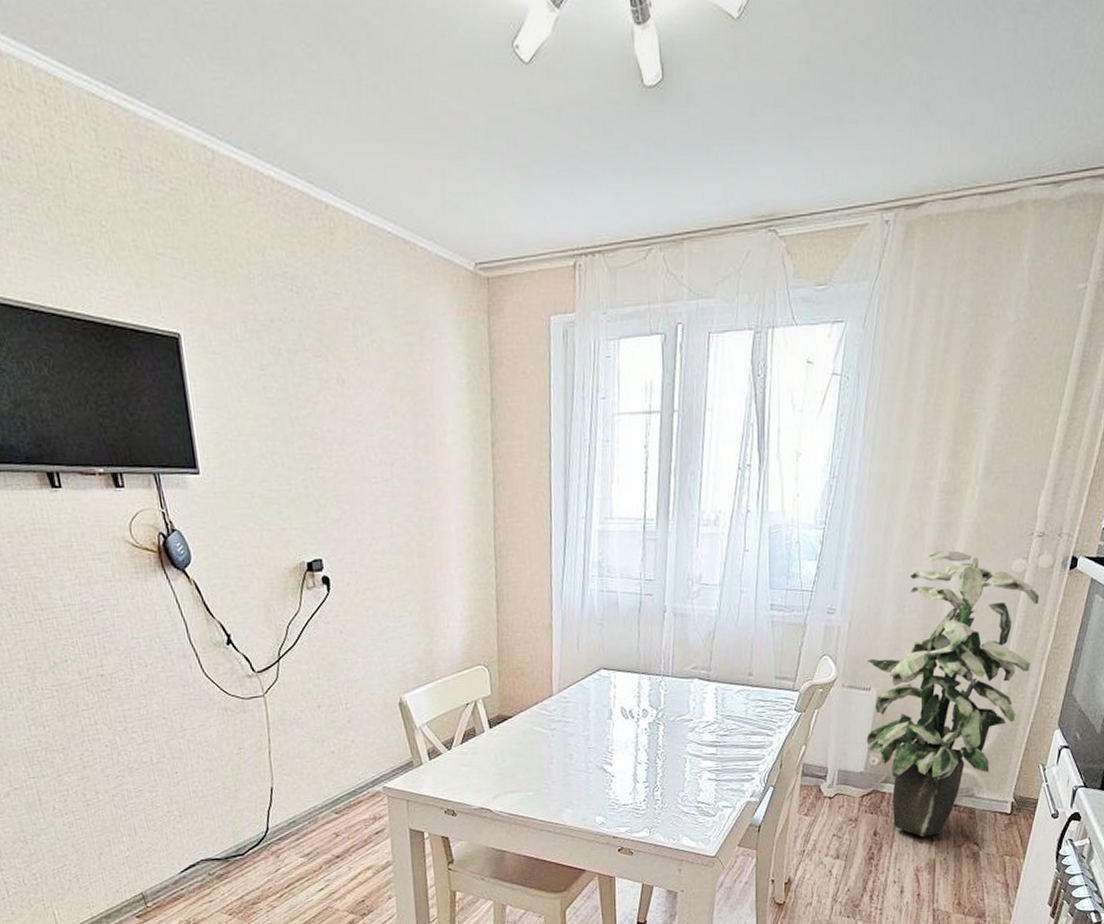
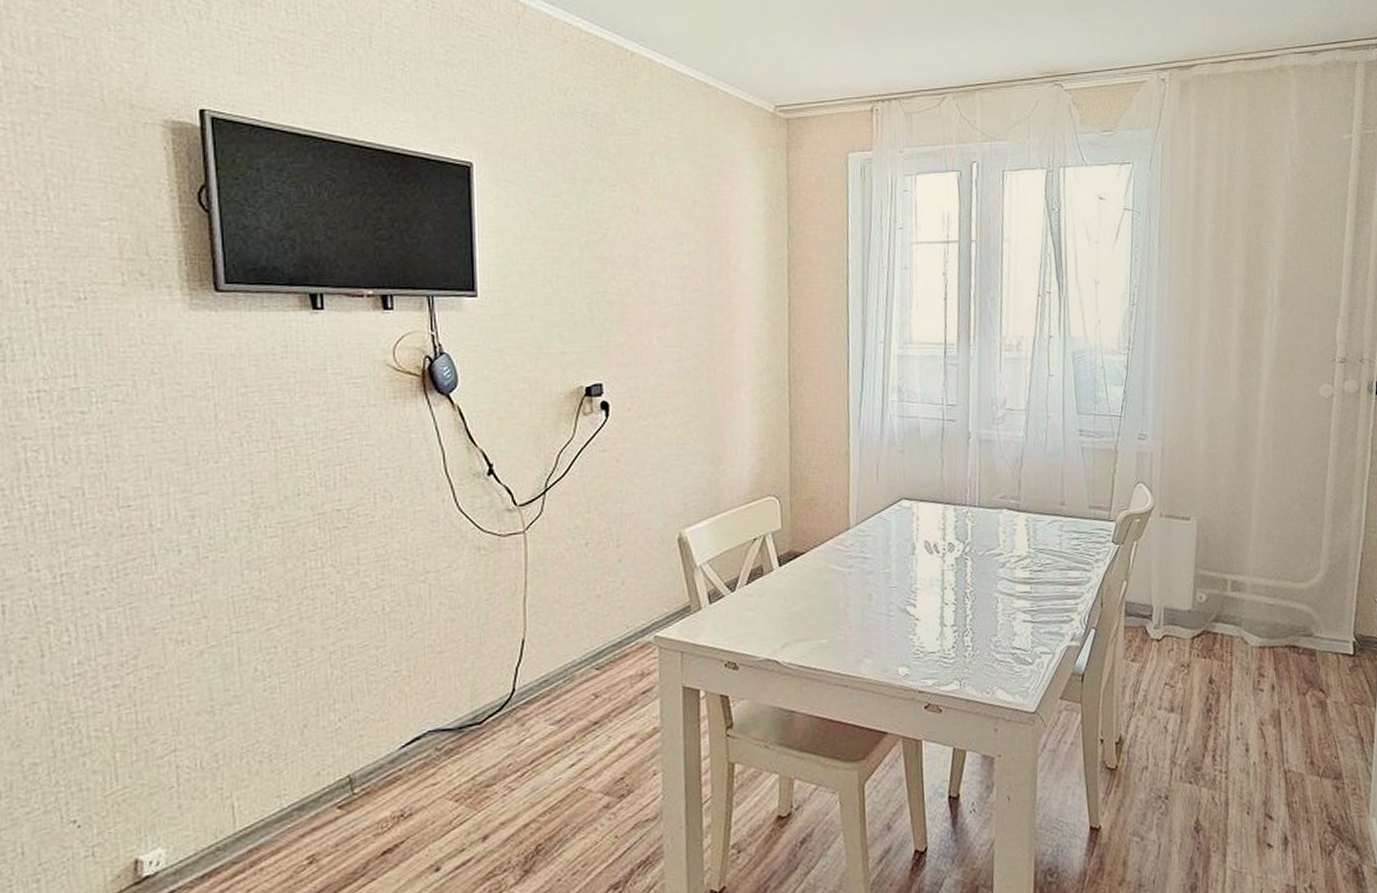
indoor plant: present [866,550,1040,837] -> none [1184,376,1352,684]

